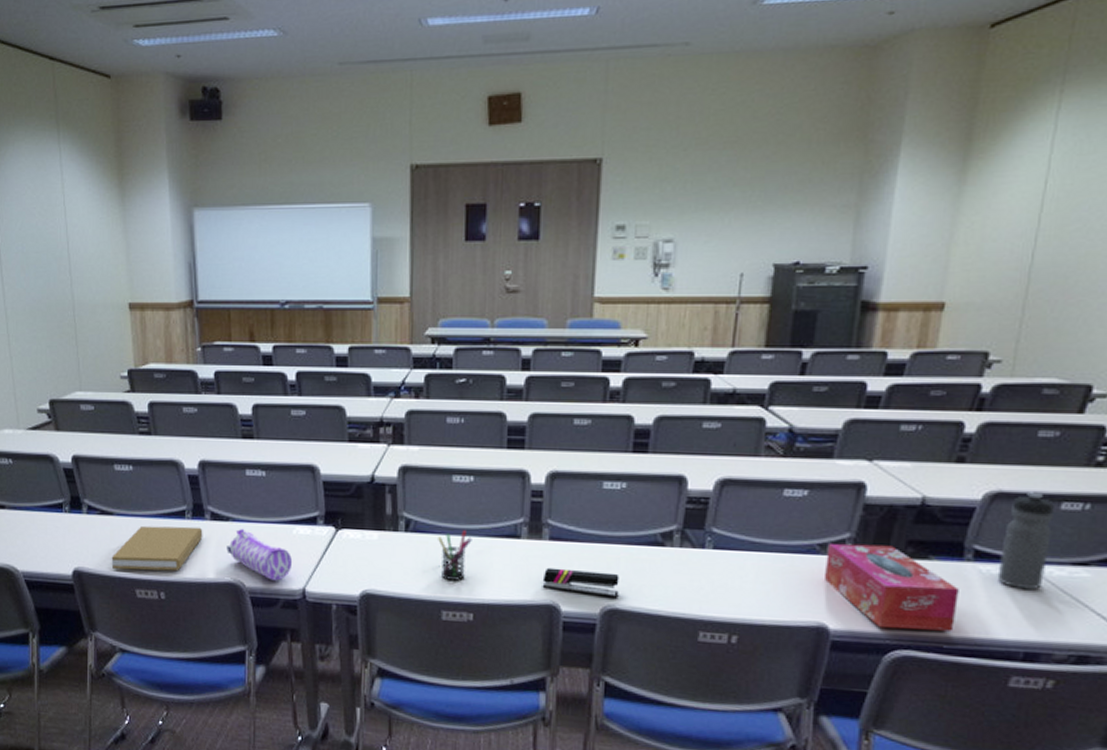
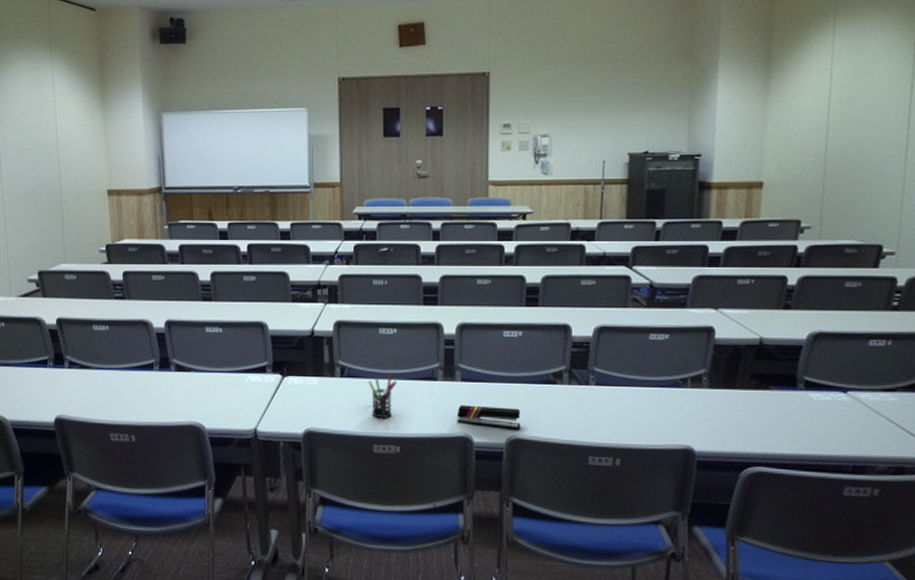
book: present [111,525,203,571] -> none [89,377,169,417]
pencil case: present [226,528,293,581] -> none [189,377,246,423]
tissue box: present [825,543,959,631] -> none [687,378,796,450]
water bottle: present [997,492,1054,591] -> none [825,332,864,413]

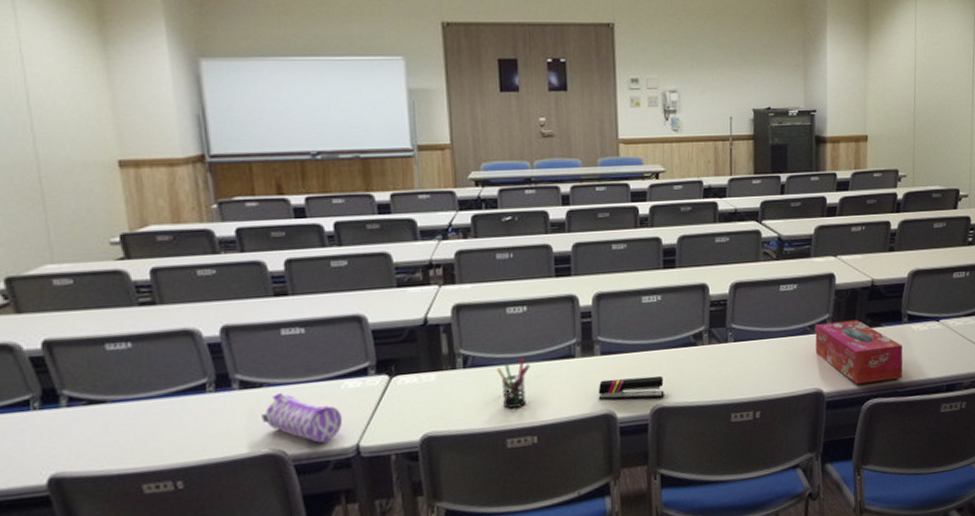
pencil case: none [189,377,246,423] -> present [261,392,343,443]
tissue box: none [687,378,796,450] -> present [815,319,903,384]

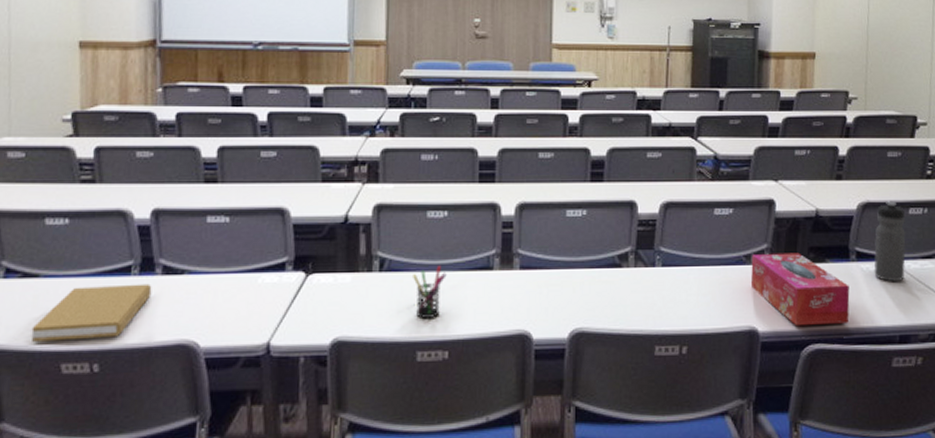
book: none [105,399,231,466] -> present [31,283,152,342]
pencil case: present [261,392,343,443] -> none [179,281,257,337]
stapler: present [598,375,664,401] -> none [514,296,584,322]
water bottle: none [923,267,951,339] -> present [874,201,906,282]

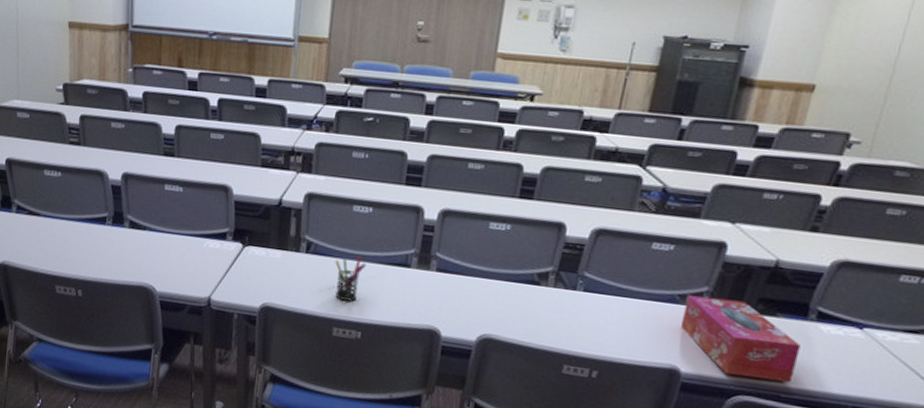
book: present [31,283,152,342] -> none [35,228,121,272]
water bottle: present [874,201,906,282] -> none [835,263,894,352]

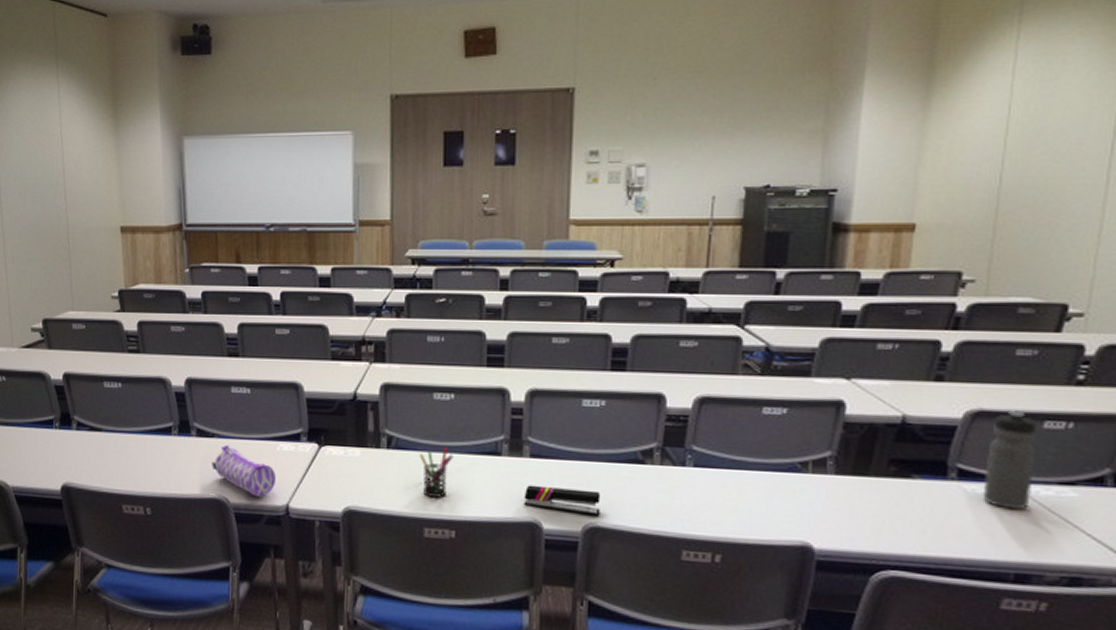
pencil case: none [141,237,201,288] -> present [212,444,277,497]
stapler: none [426,296,497,329] -> present [523,485,601,516]
tissue box: present [681,295,801,383] -> none [808,461,944,552]
water bottle: none [835,263,894,352] -> present [982,410,1036,510]

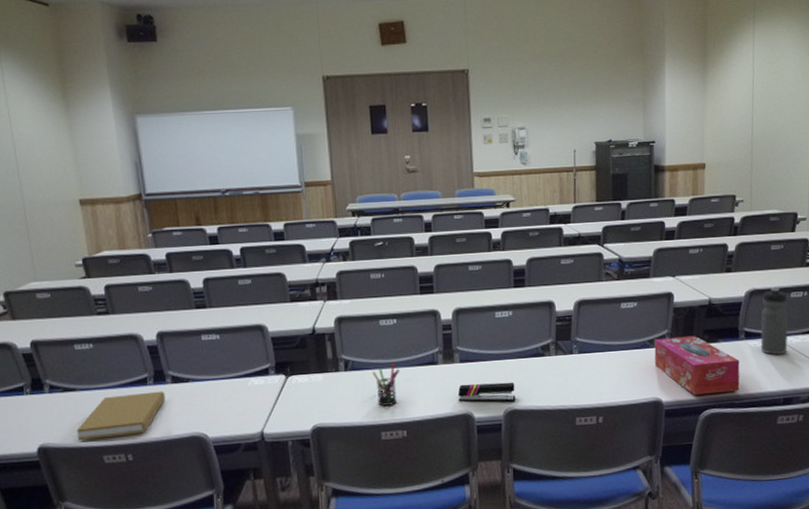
book: none [99,441,189,487] -> present [76,391,166,440]
pencil case: present [212,444,277,497] -> none [188,386,250,429]
tissue box: none [808,461,944,552] -> present [654,335,740,395]

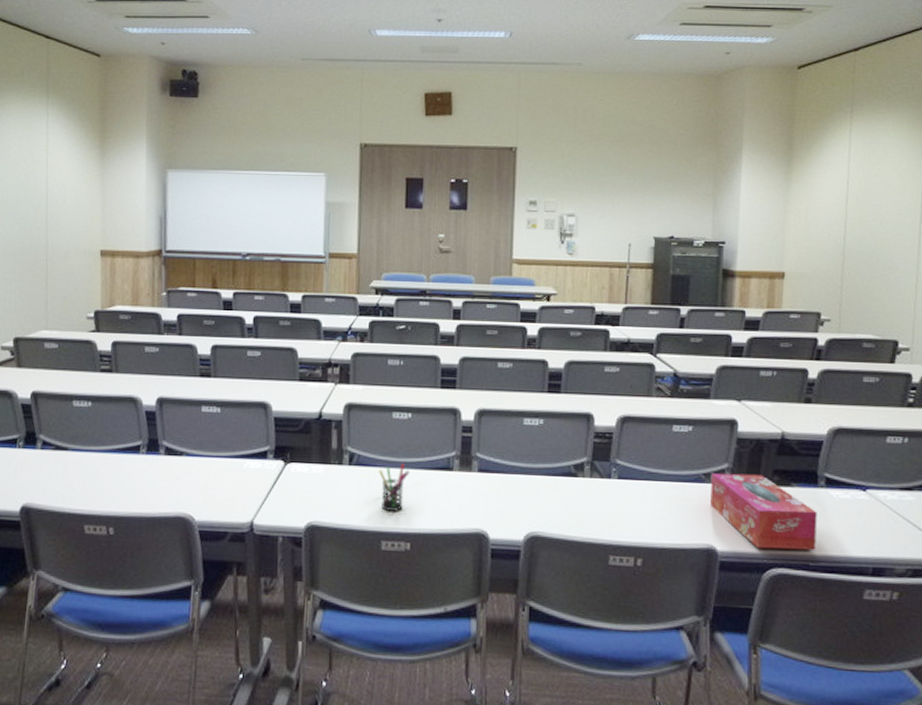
book: present [76,391,166,440] -> none [61,460,157,506]
stapler: present [457,382,516,402] -> none [472,498,540,526]
water bottle: present [760,287,789,355] -> none [845,428,883,513]

